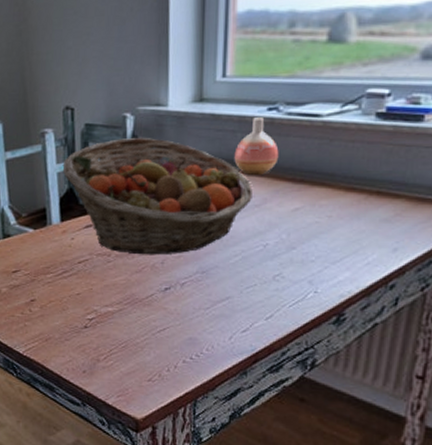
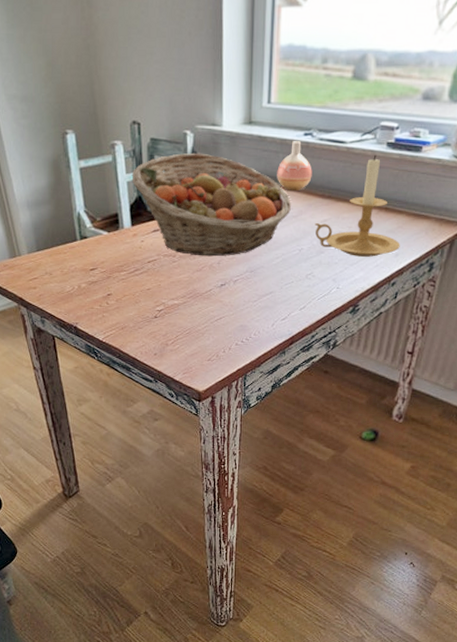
candle holder: none [283,127,400,253] -> present [315,154,400,257]

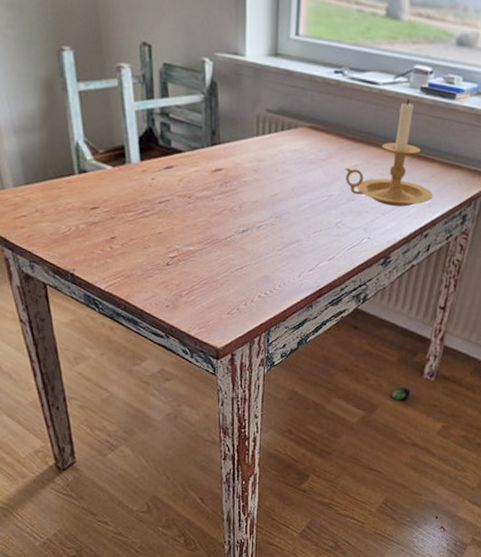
fruit basket: present [131,153,291,257] -> none [140,82,320,200]
vase: present [277,141,312,192] -> none [305,78,343,133]

